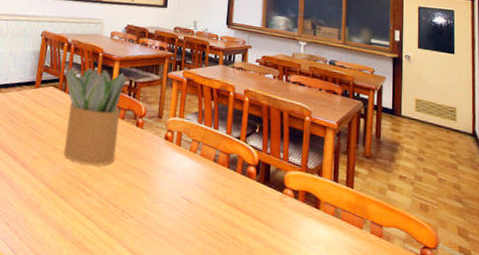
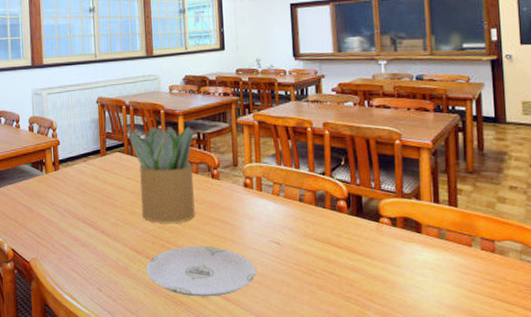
plate: none [57,190,164,247] -> present [146,246,256,297]

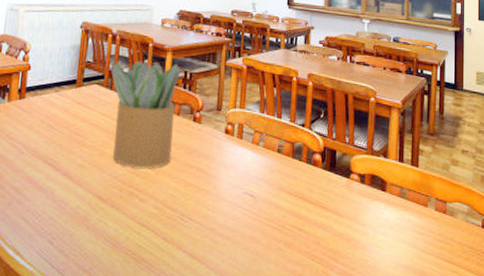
plate: present [146,246,256,297] -> none [108,195,226,254]

